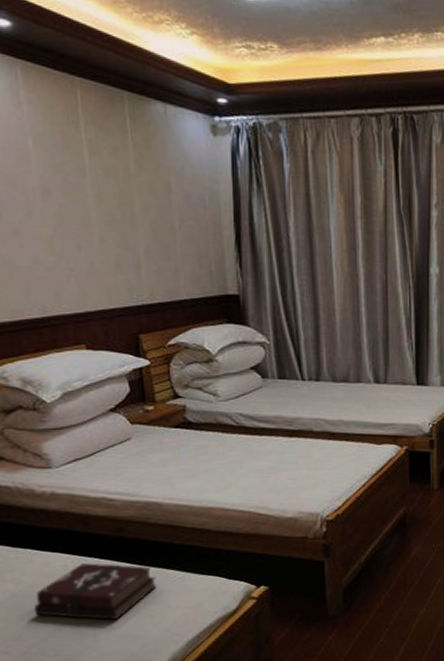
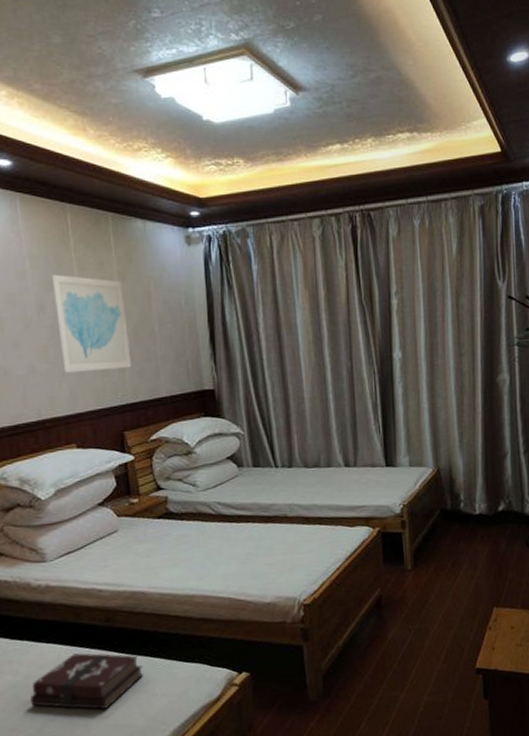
wall art: none [57,156,149,268] -> present [51,274,132,373]

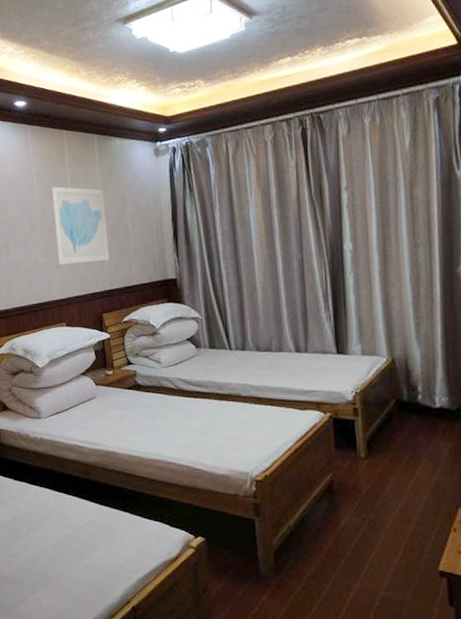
hardback book: present [29,653,143,710] -> none [26,498,113,551]

